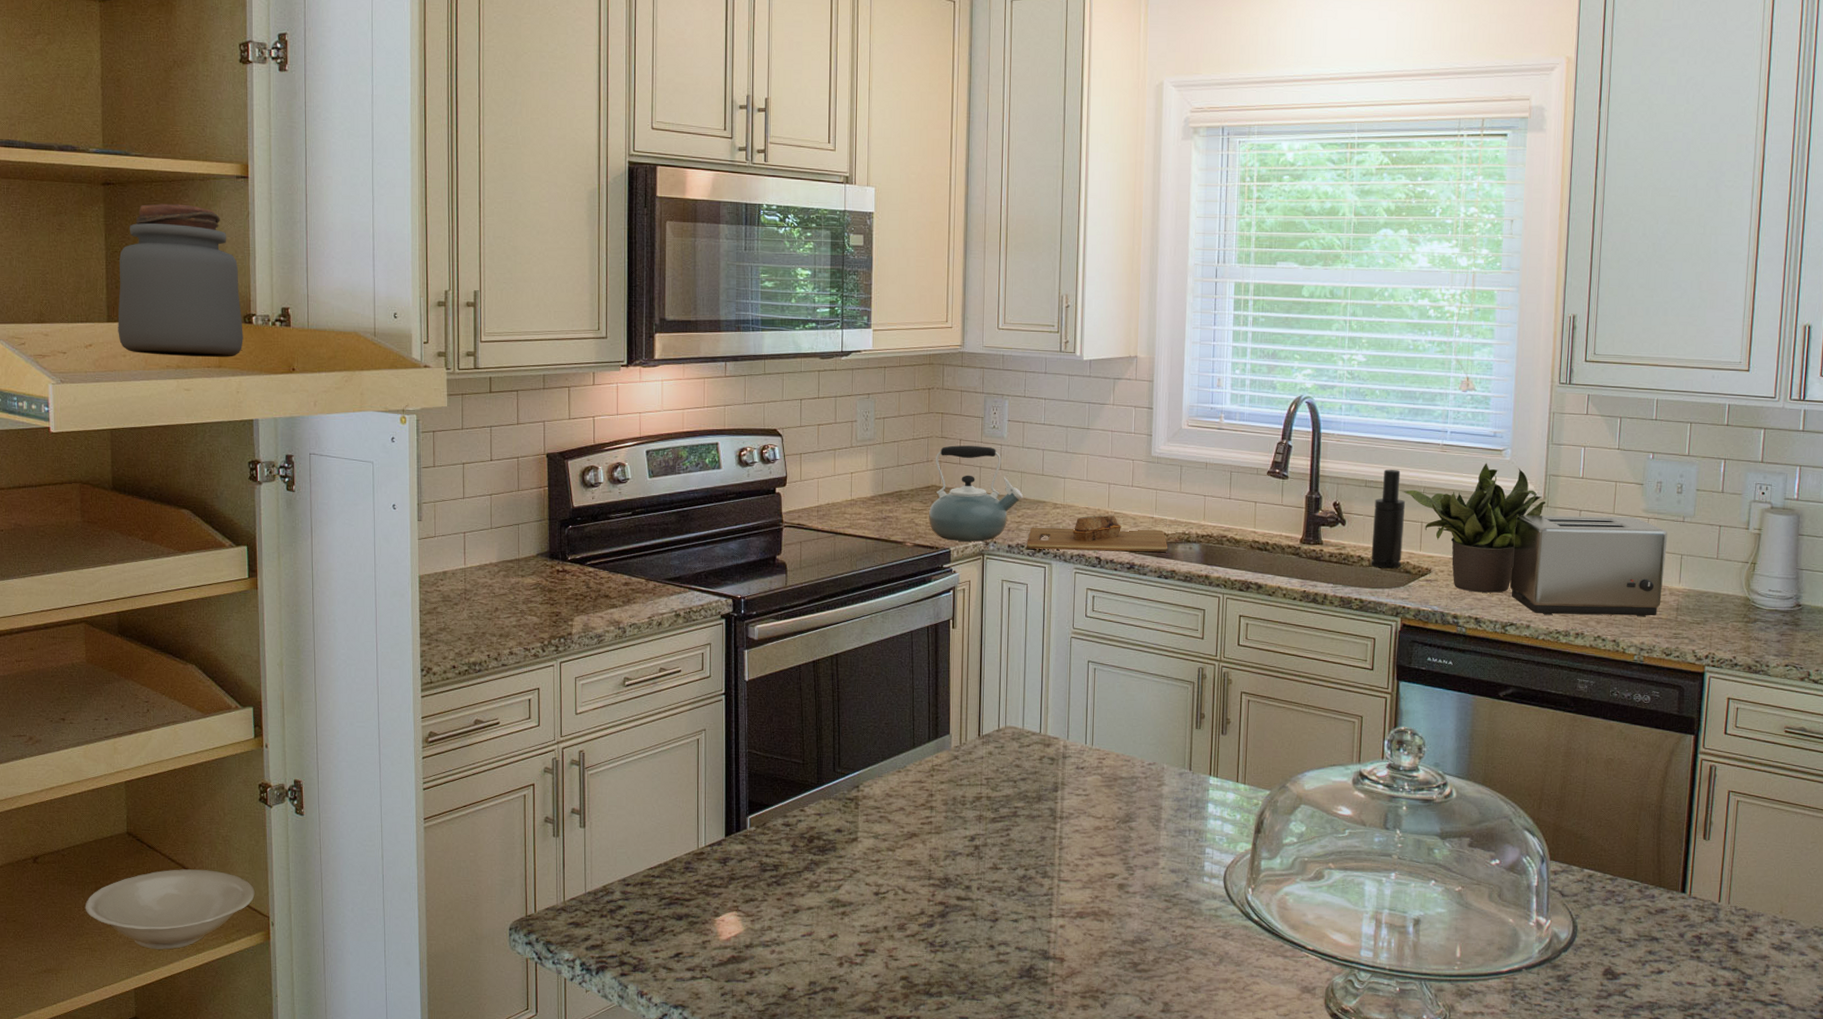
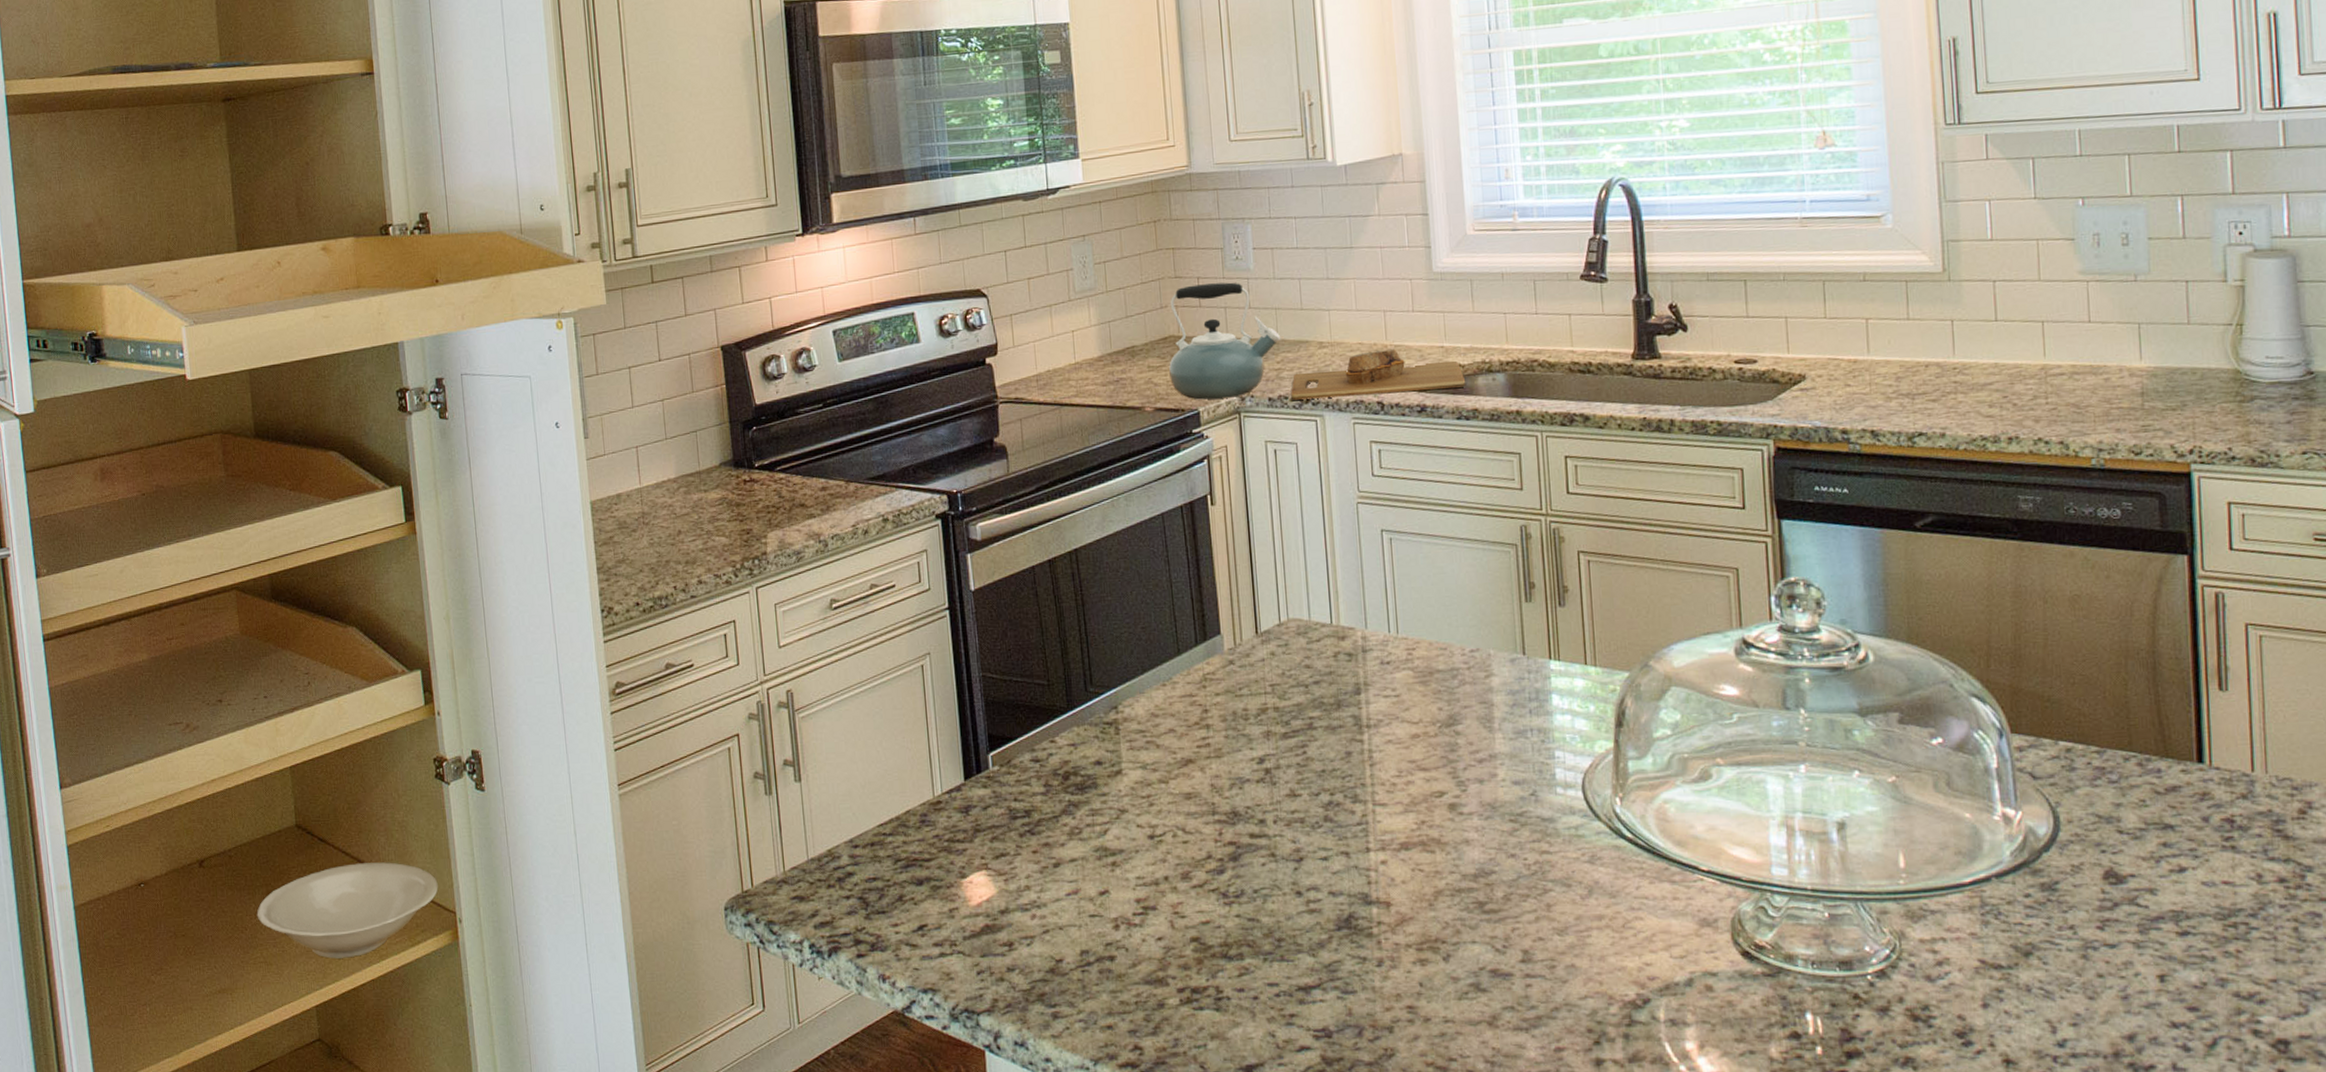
jar: present [118,203,243,357] -> none [245,111,381,282]
soap dispenser: present [1370,469,1406,569] -> none [1722,255,1766,380]
potted plant: present [1402,462,1546,593] -> none [1756,234,1947,398]
toaster: present [1510,515,1668,616] -> none [1908,282,2119,418]

